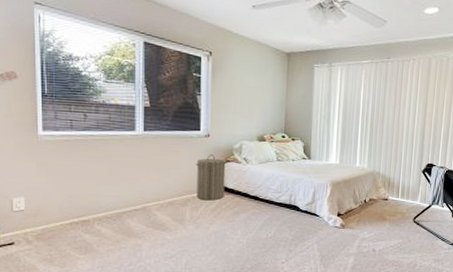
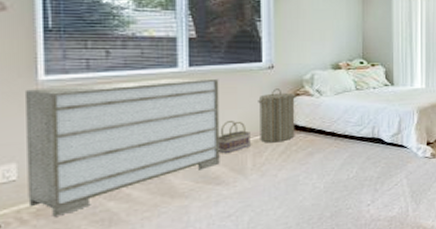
dresser: none [30,139,166,241] -> present [26,77,220,217]
basket: none [164,179,189,206] -> present [218,121,250,154]

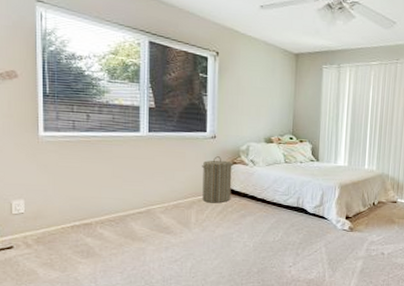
dresser: present [26,77,220,217] -> none [31,141,172,244]
basket: present [218,121,250,154] -> none [169,181,195,209]

